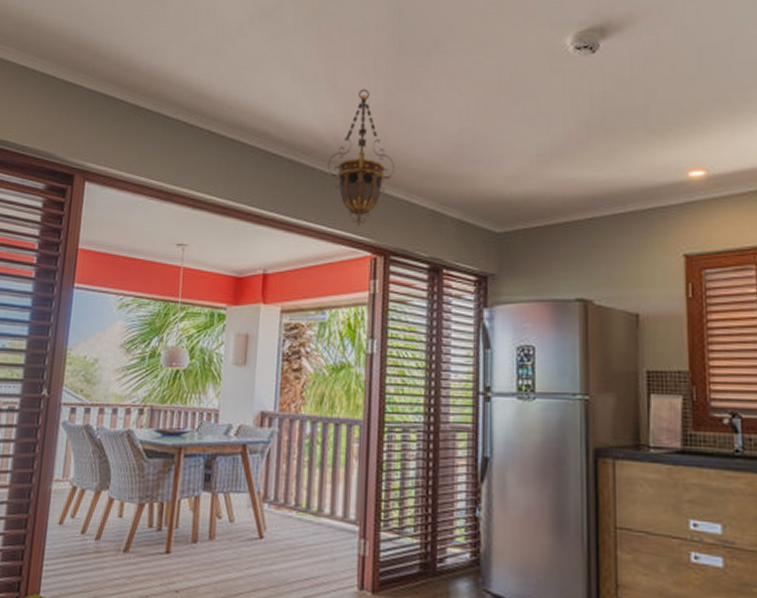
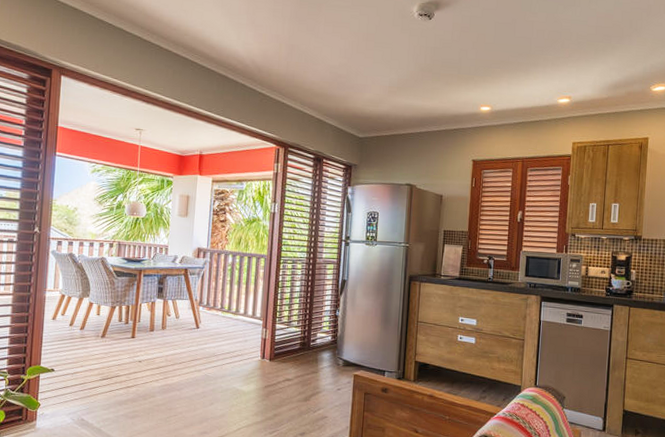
hanging lantern: present [327,89,395,226] -> none [246,26,294,126]

